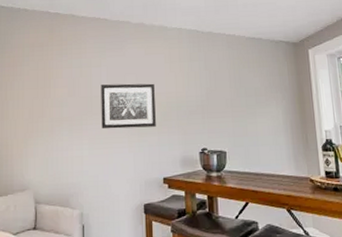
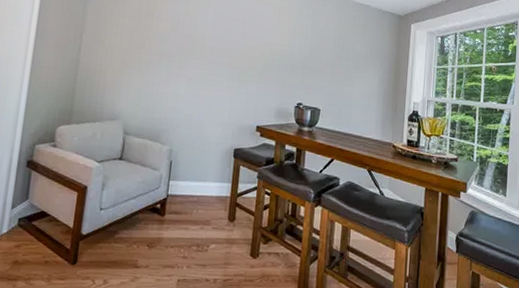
wall art: present [101,83,156,129] -> none [201,25,260,76]

